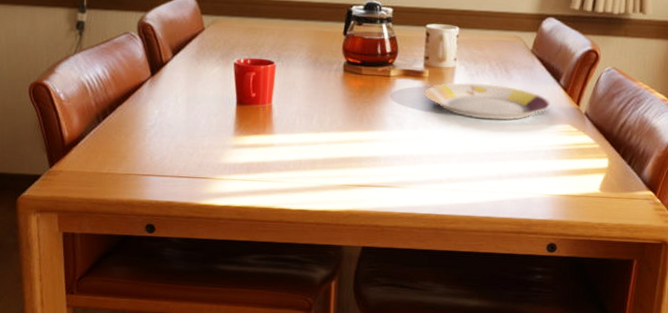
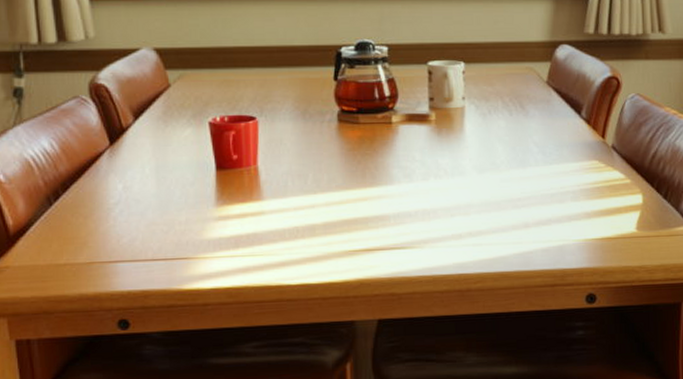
plate: present [423,82,551,120] -> none [431,122,574,163]

